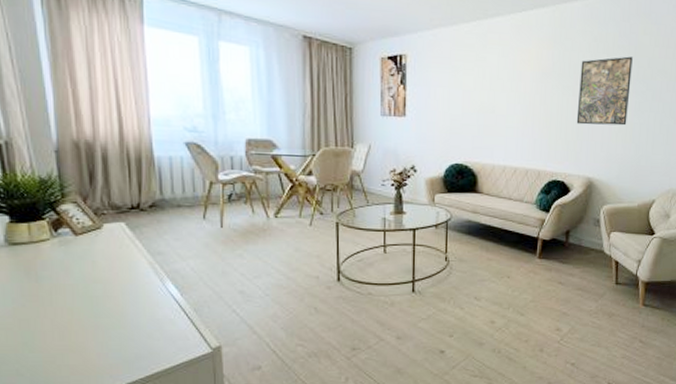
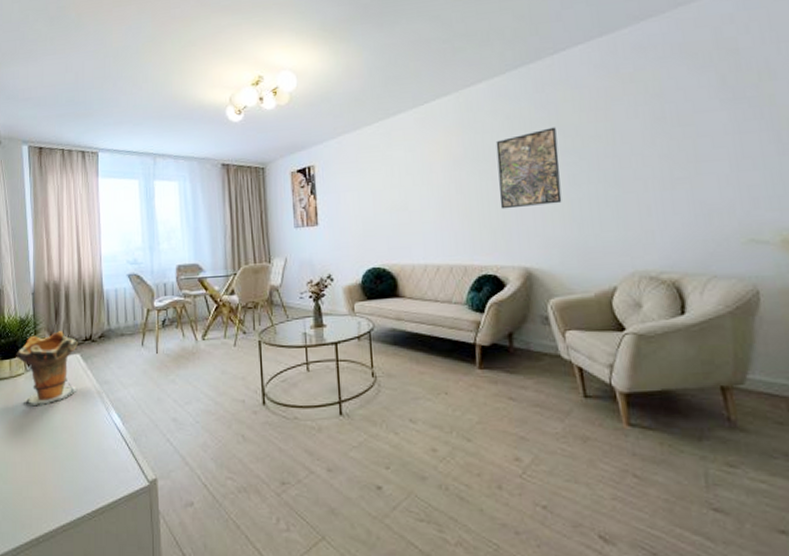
decorative vase: none [36,196,122,273] -> present [16,331,78,405]

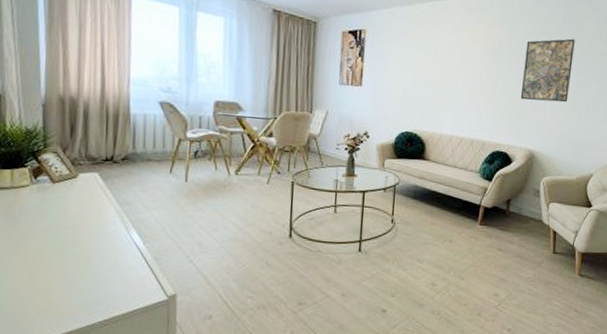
decorative vase: present [16,331,78,405] -> none [19,148,97,219]

